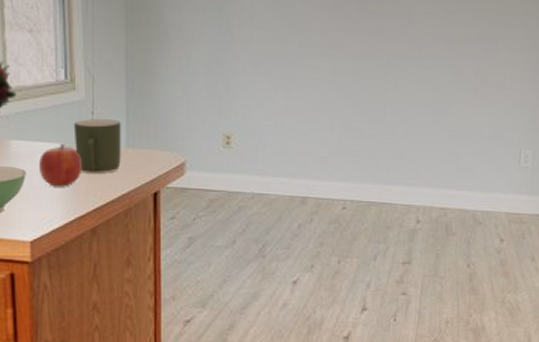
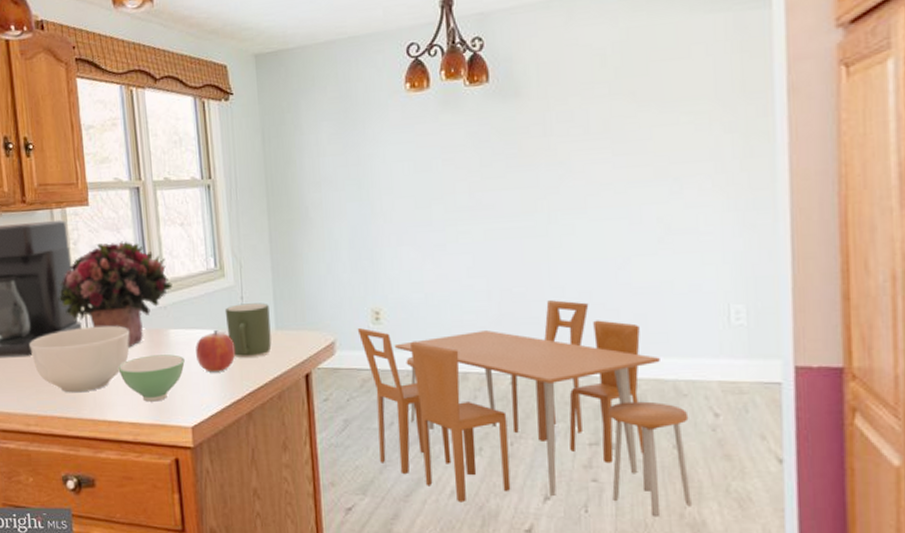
dining table: none [208,136,482,324] -> present [357,300,692,518]

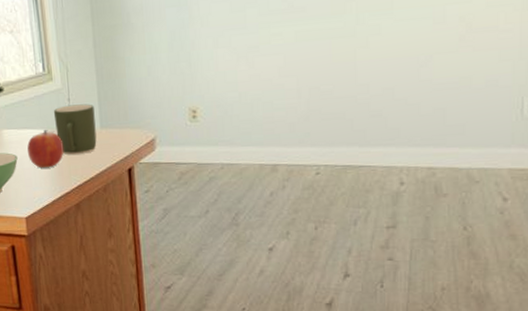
dining table: present [357,300,692,518] -> none [176,96,479,291]

